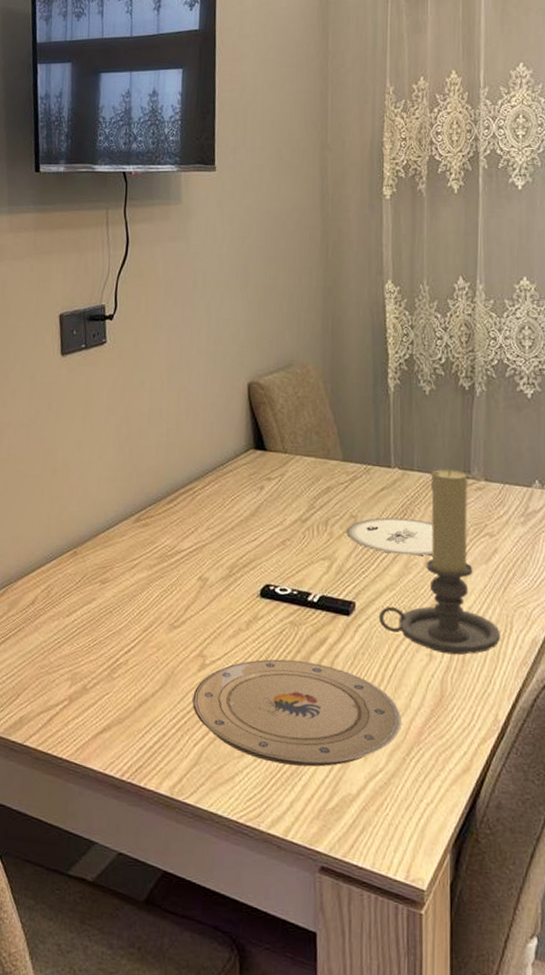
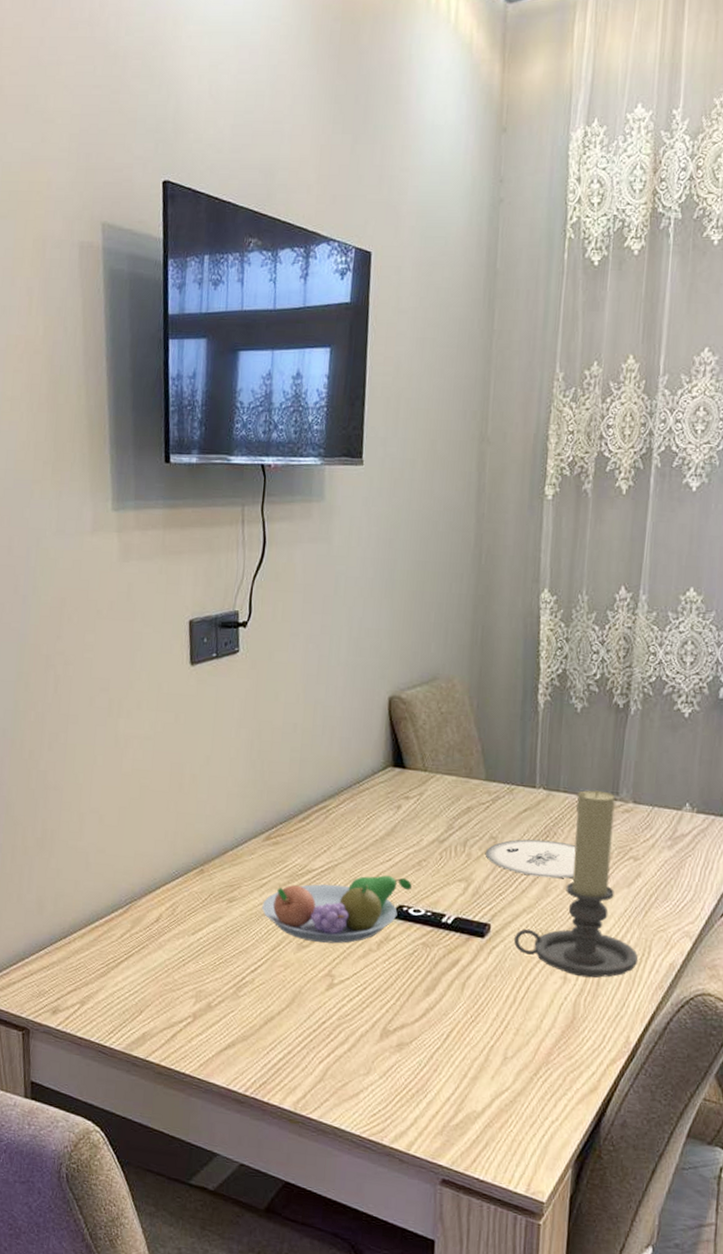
fruit bowl: none [134,555,277,624] -> present [262,875,412,944]
plate: present [193,659,402,767] -> none [319,979,532,1085]

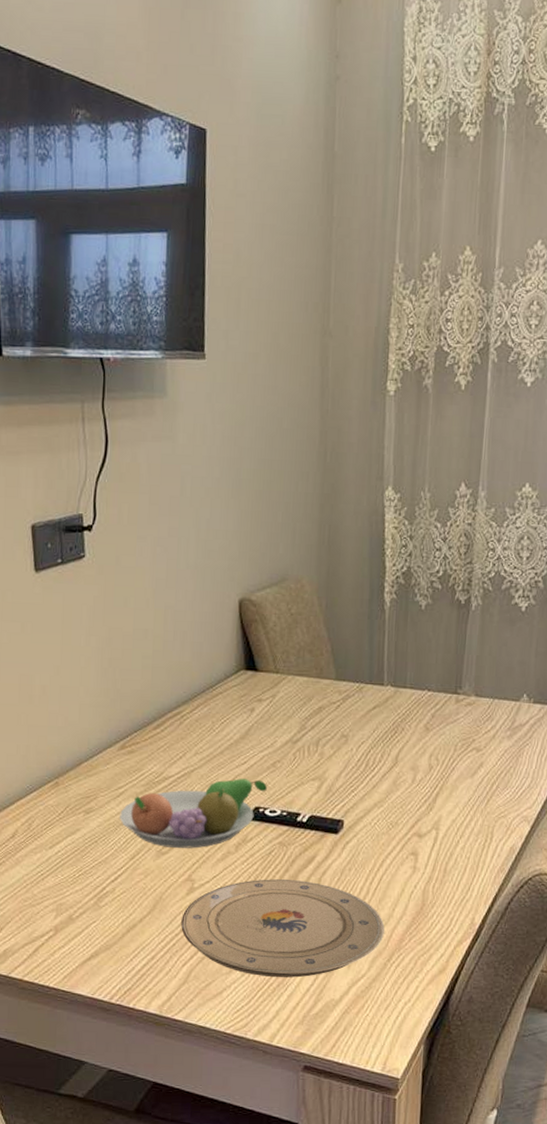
plate: none [319,979,532,1085] -> present [181,879,385,978]
plate: present [486,839,576,879] -> none [338,735,423,773]
candle holder: present [514,790,639,978] -> none [366,685,482,866]

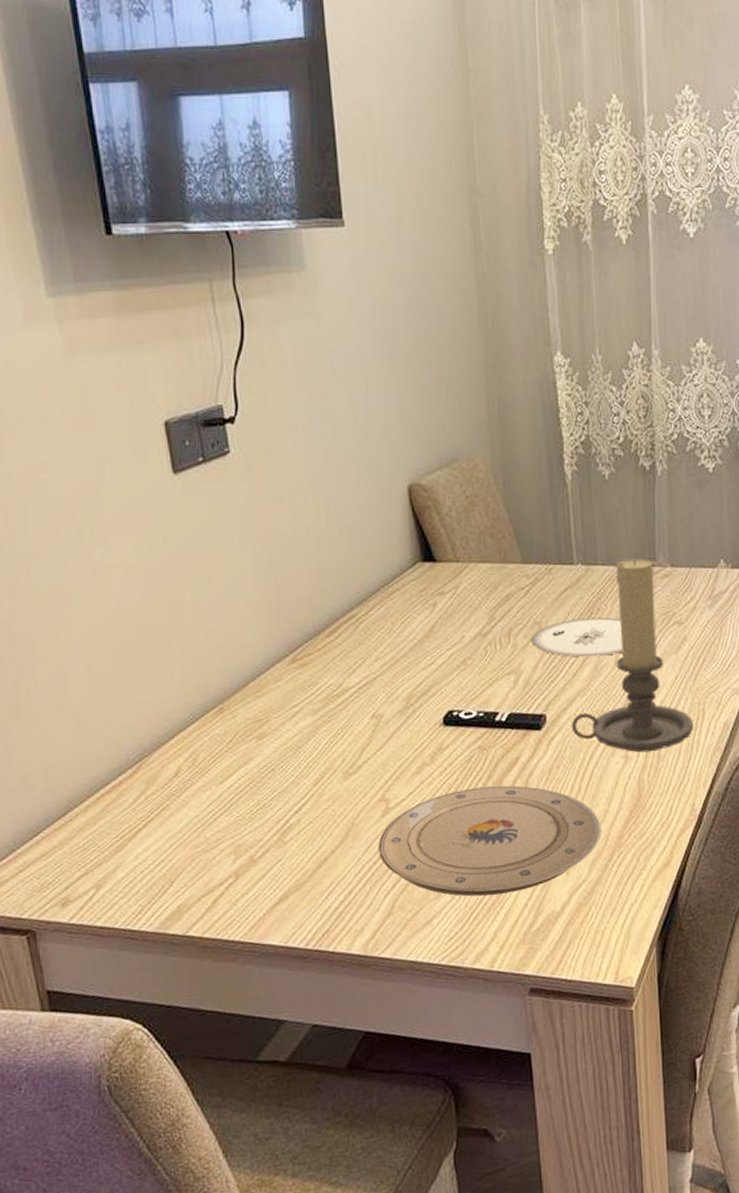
fruit bowl: present [120,778,267,849] -> none [297,680,459,767]
plate: none [338,735,423,773] -> present [532,617,622,657]
candle holder: none [366,685,482,866] -> present [572,558,694,753]

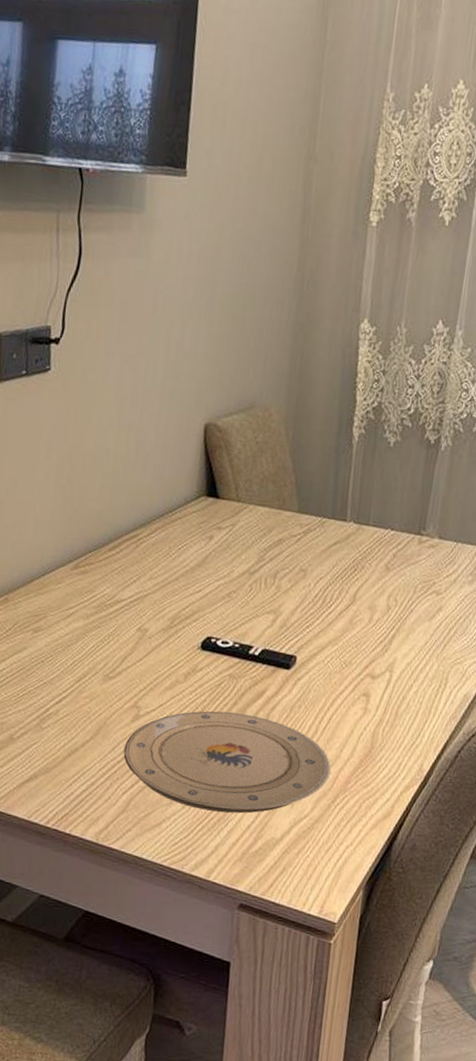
plate: present [532,617,622,657] -> none [295,572,383,612]
candle holder: present [572,558,694,753] -> none [318,524,436,709]

